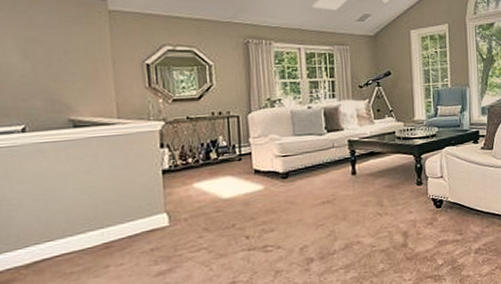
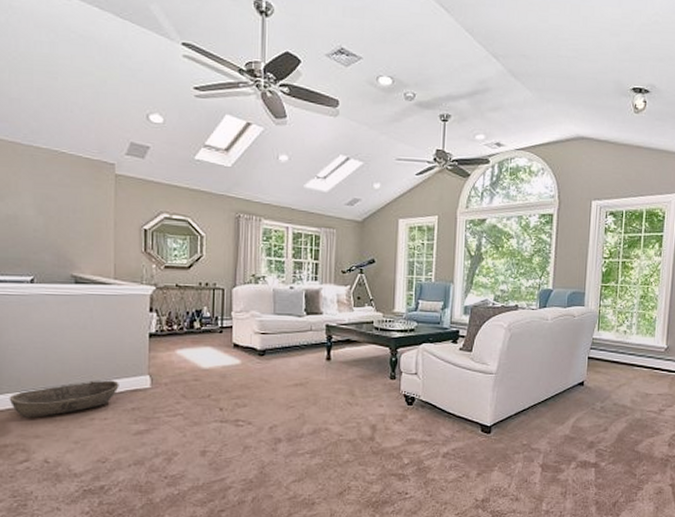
basket: none [8,223,134,276] -> present [9,380,119,418]

